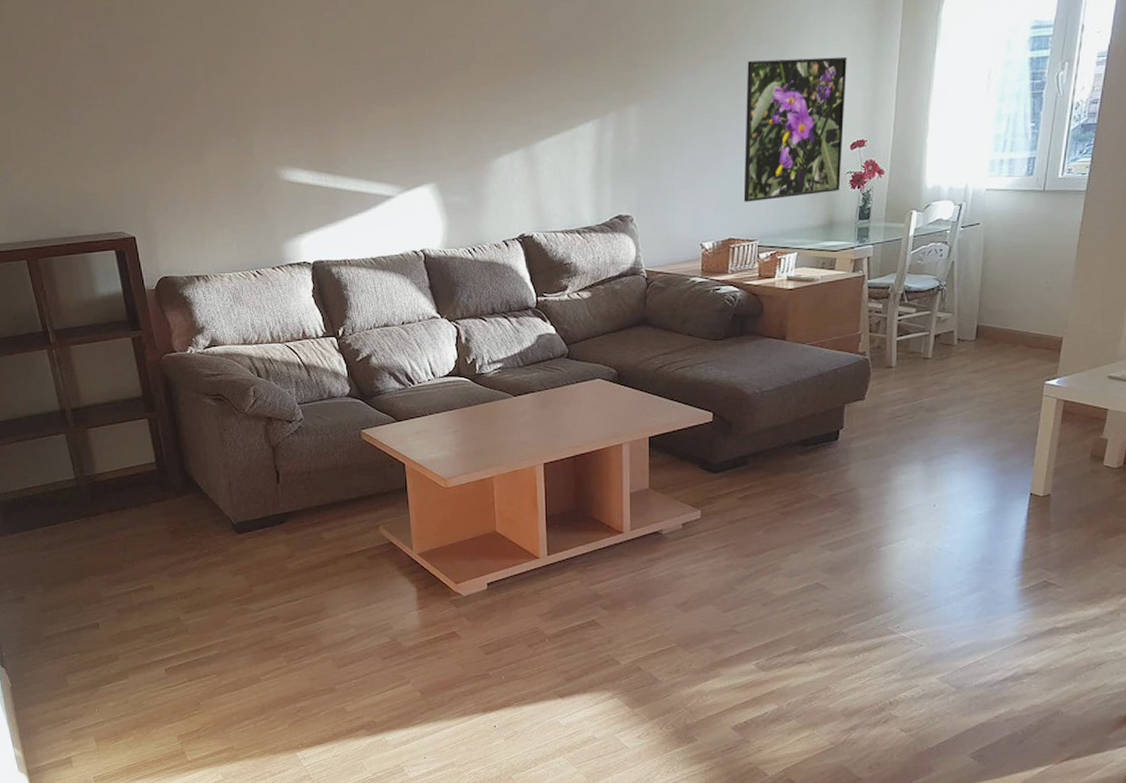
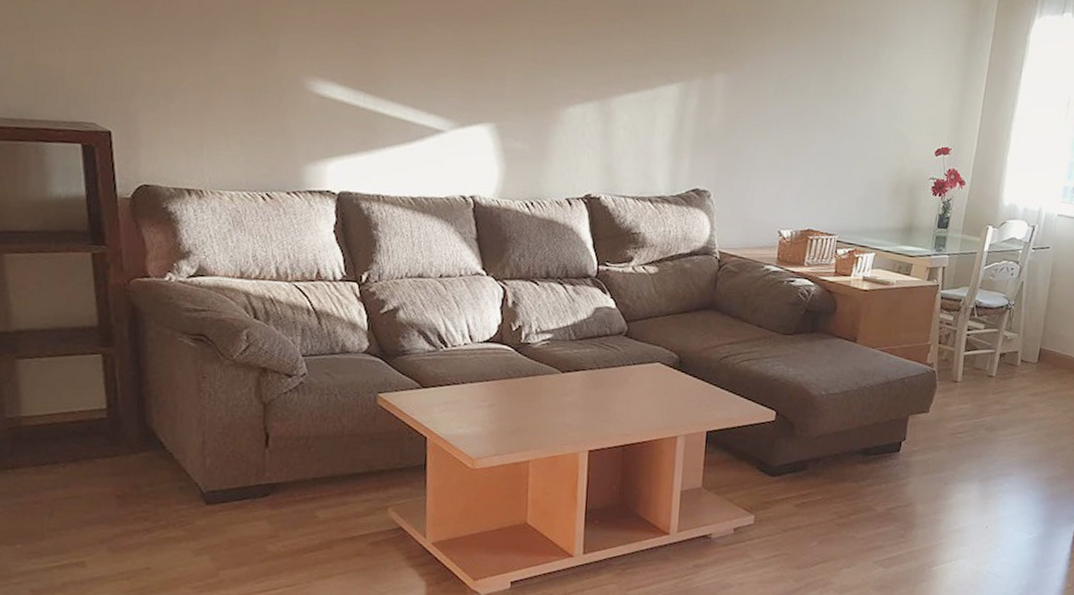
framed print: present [743,56,847,202] -> none [826,49,939,196]

